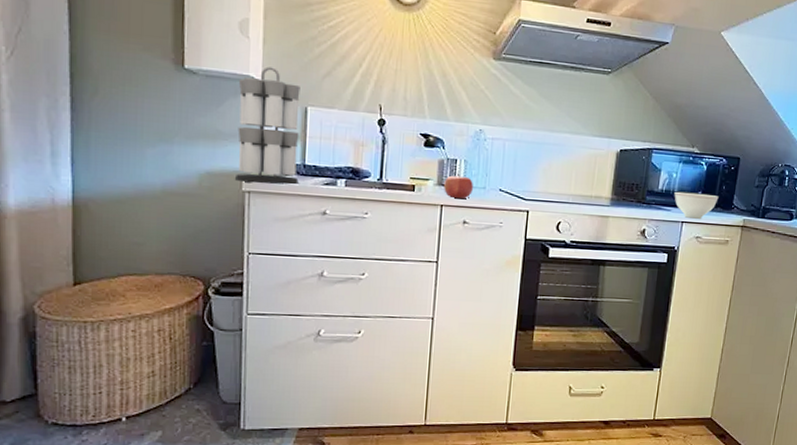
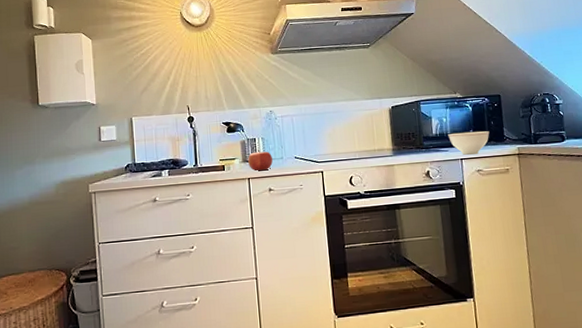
spice rack: present [234,66,300,185] -> none [79,92,132,186]

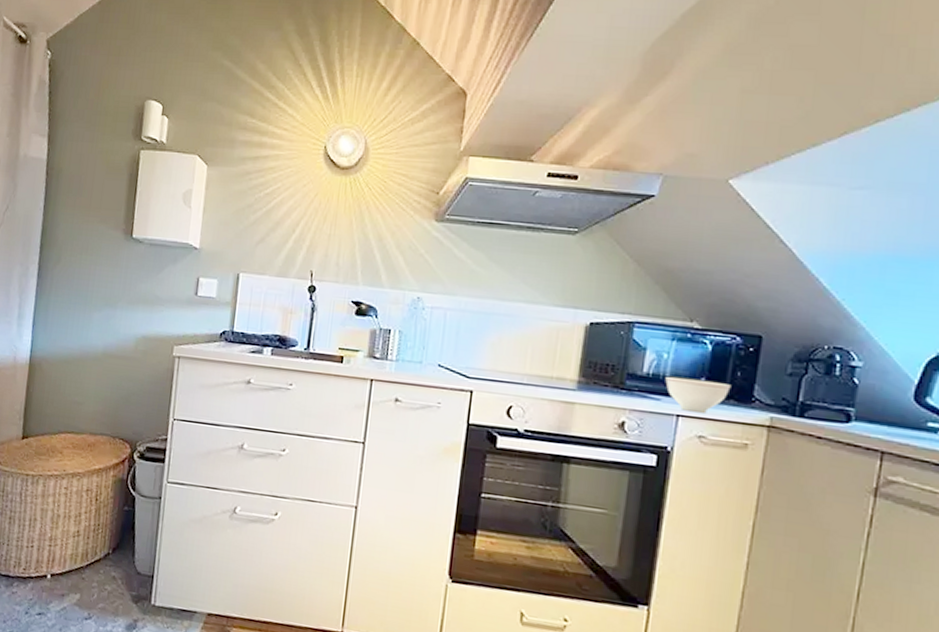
fruit: present [247,149,273,171] -> none [374,344,409,374]

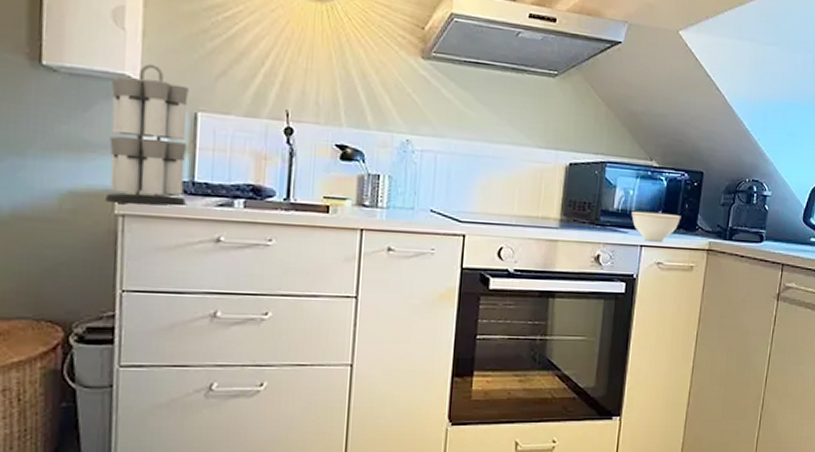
spice rack: none [166,234,234,352] -> present [104,64,189,207]

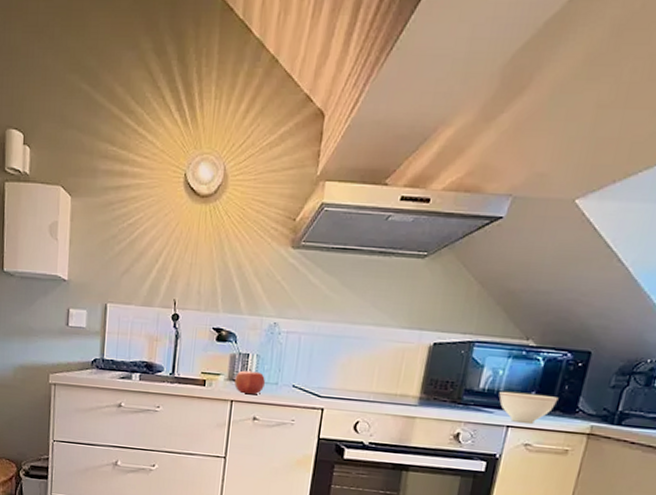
spice rack: present [104,64,189,207] -> none [42,266,101,378]
fruit: none [363,191,401,222] -> present [234,368,266,395]

